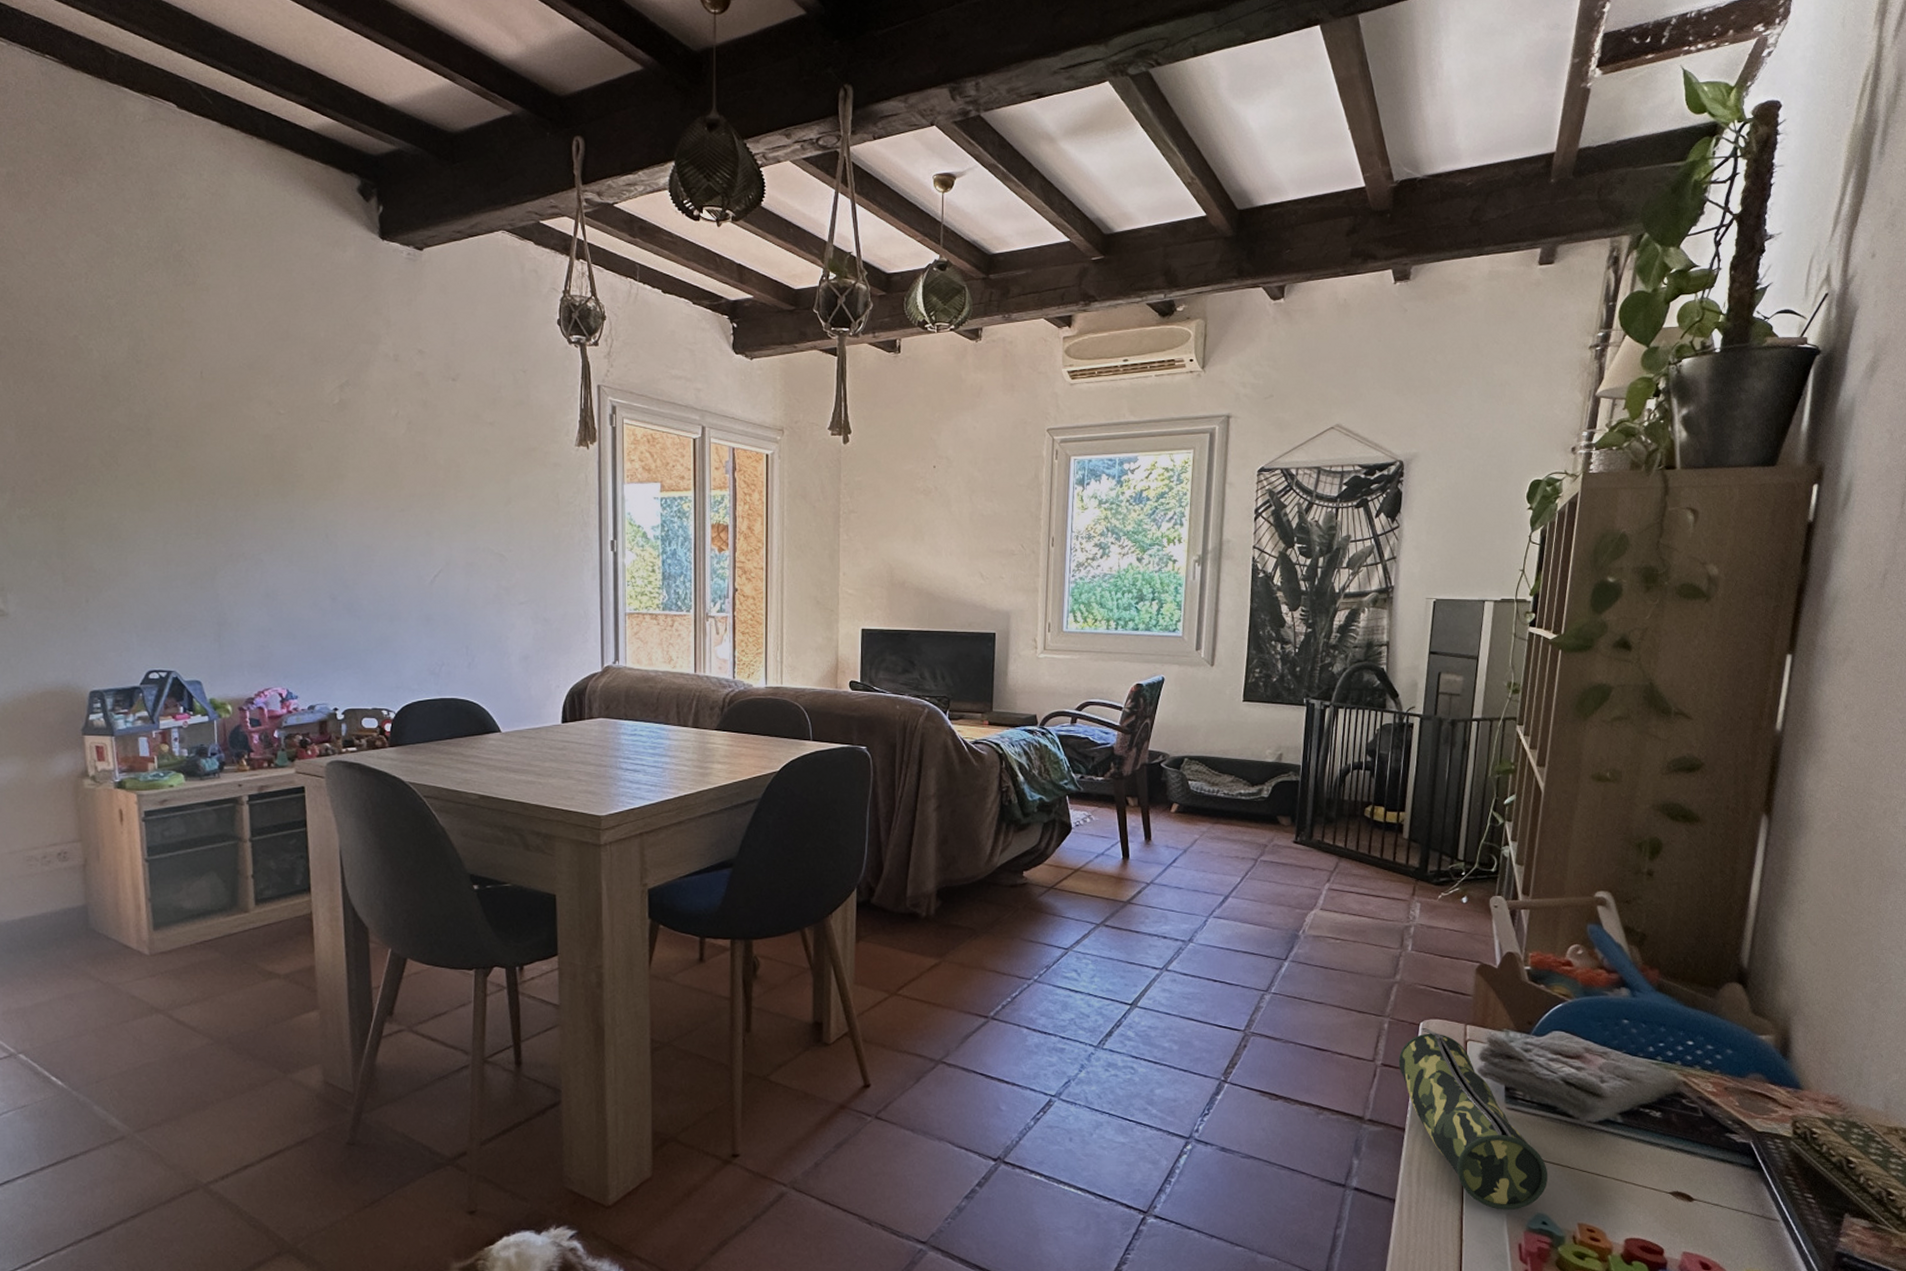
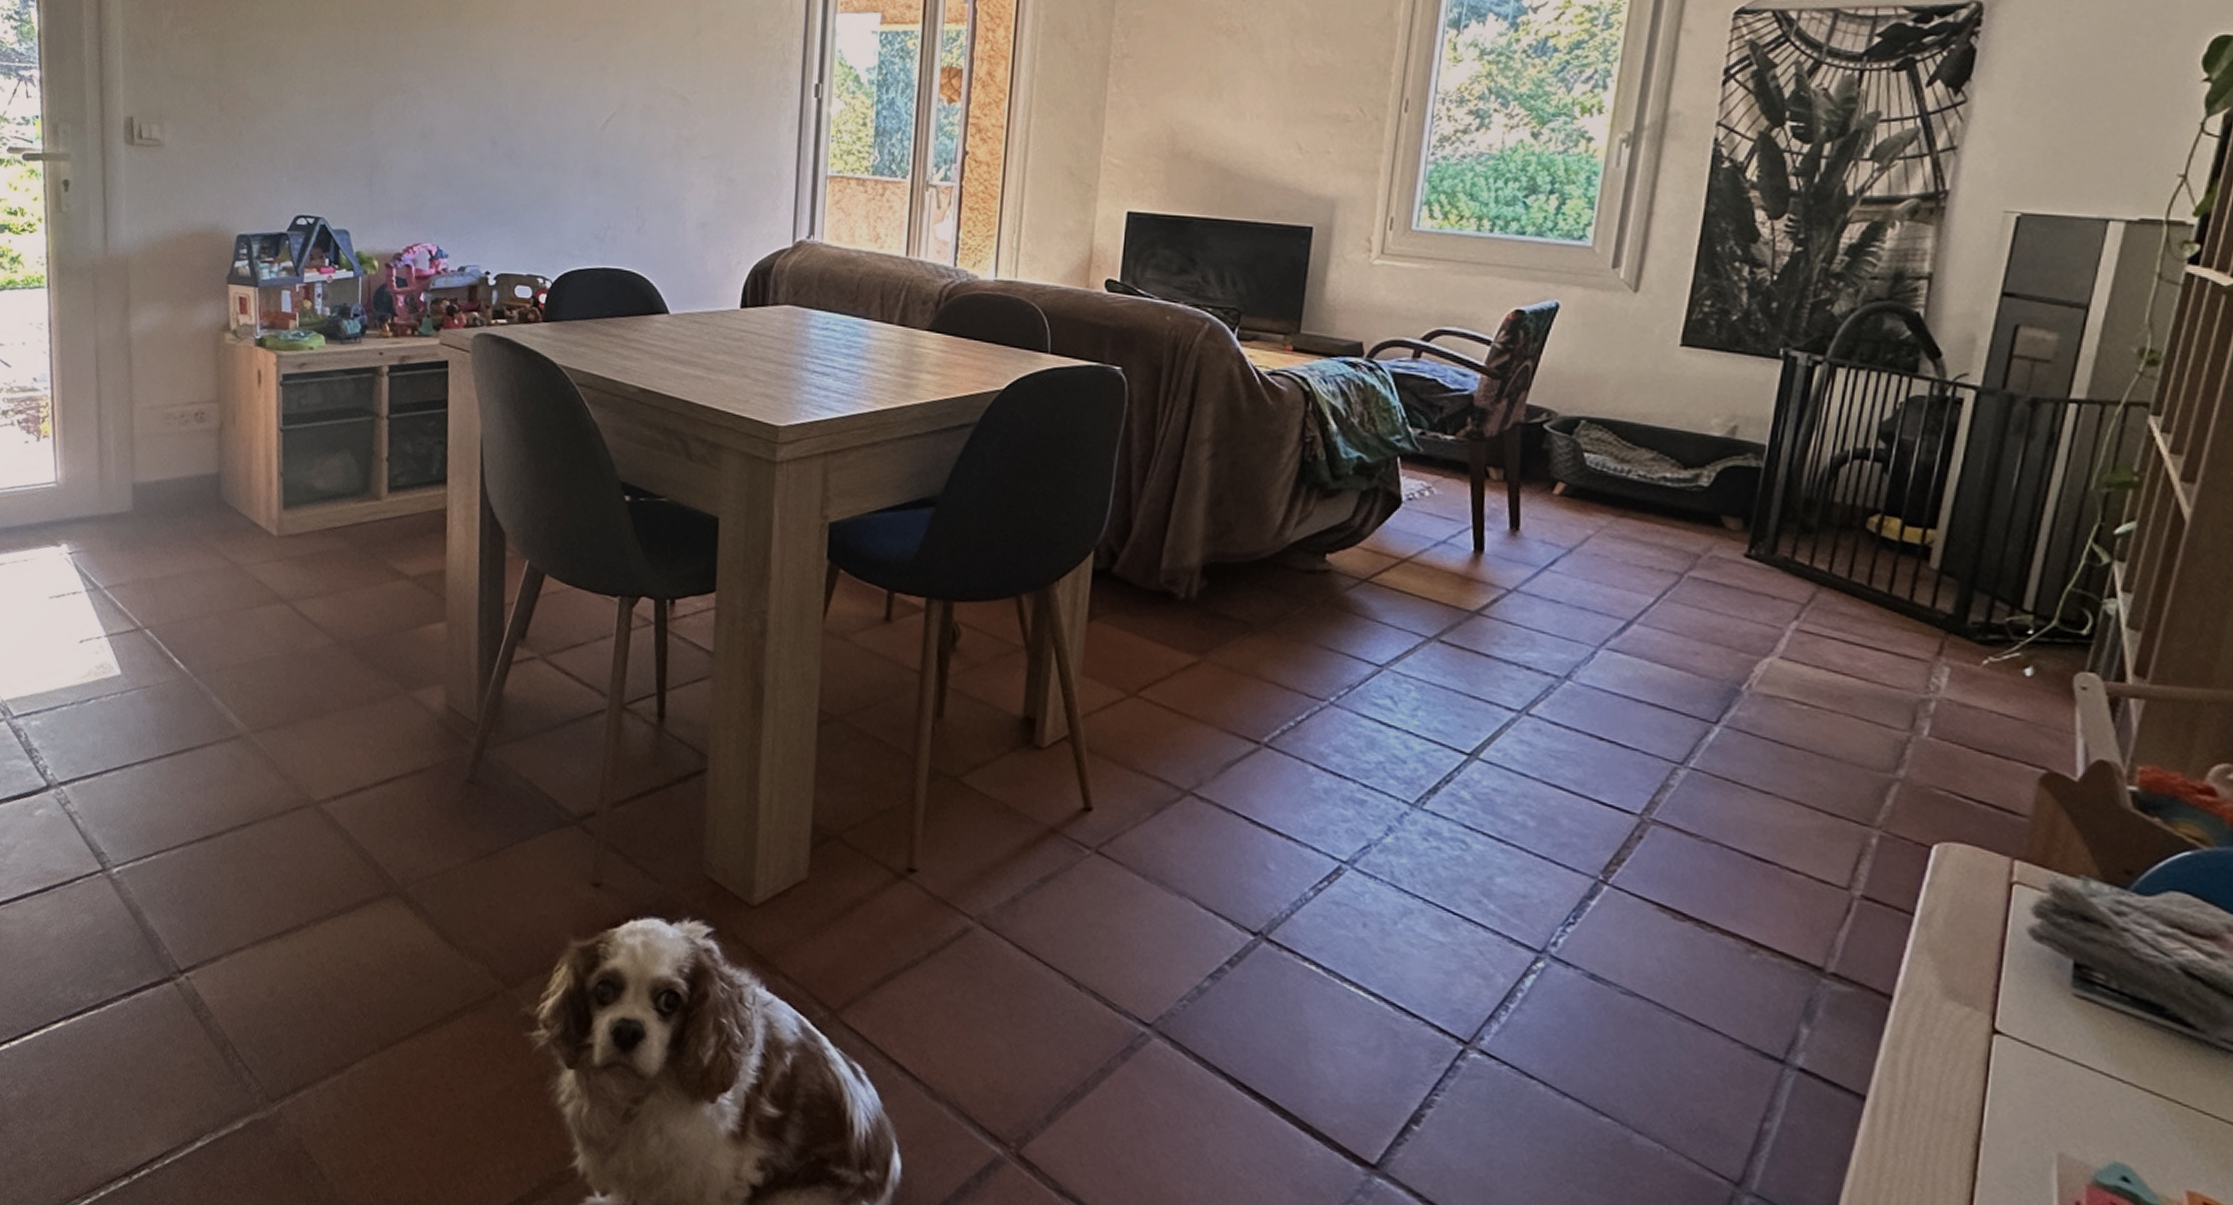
pencil case: present [1398,1027,1548,1210] -> none [1890,852,2140,1150]

